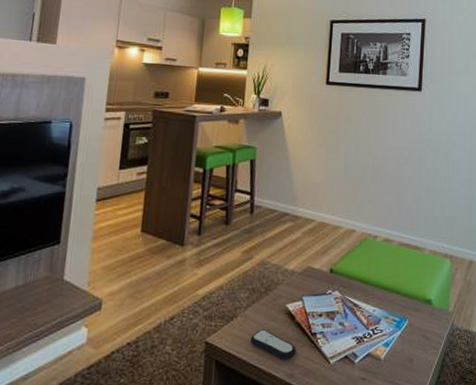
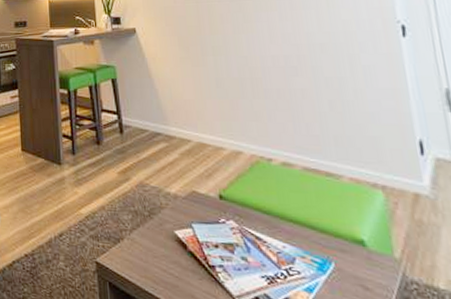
remote control: present [250,329,296,360] -> none [141,255,195,292]

